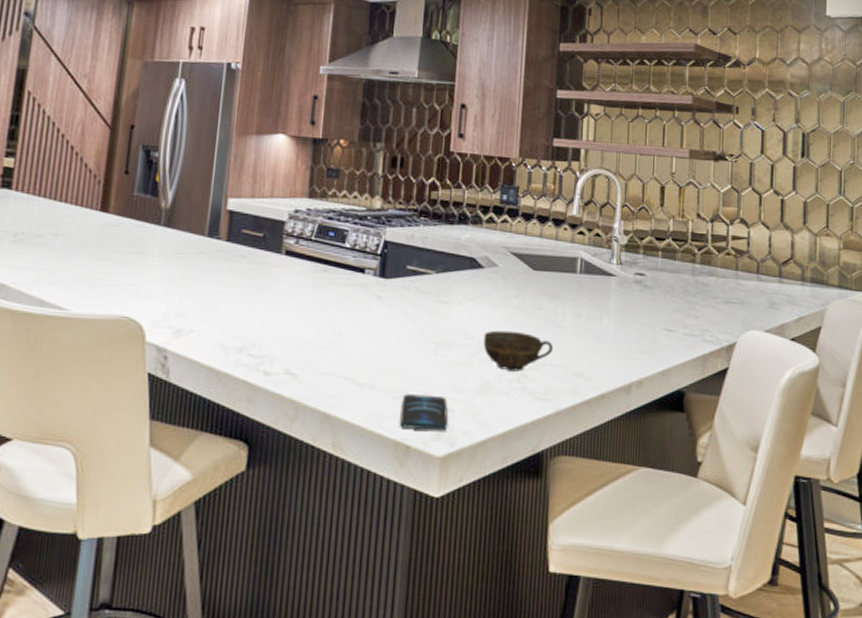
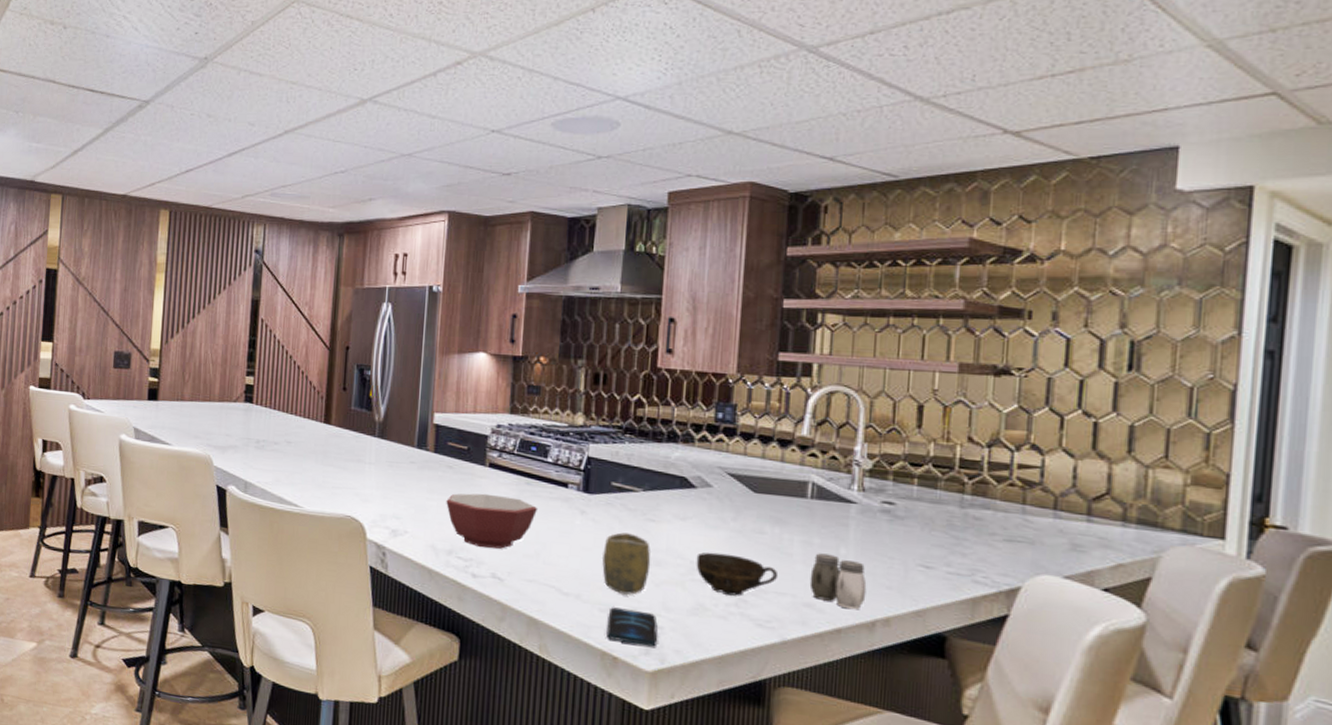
bowl: none [238,283,335,343] -> present [446,493,538,549]
cup: none [396,316,443,380] -> present [601,532,651,595]
salt and pepper shaker: none [579,324,624,375] -> present [809,553,867,610]

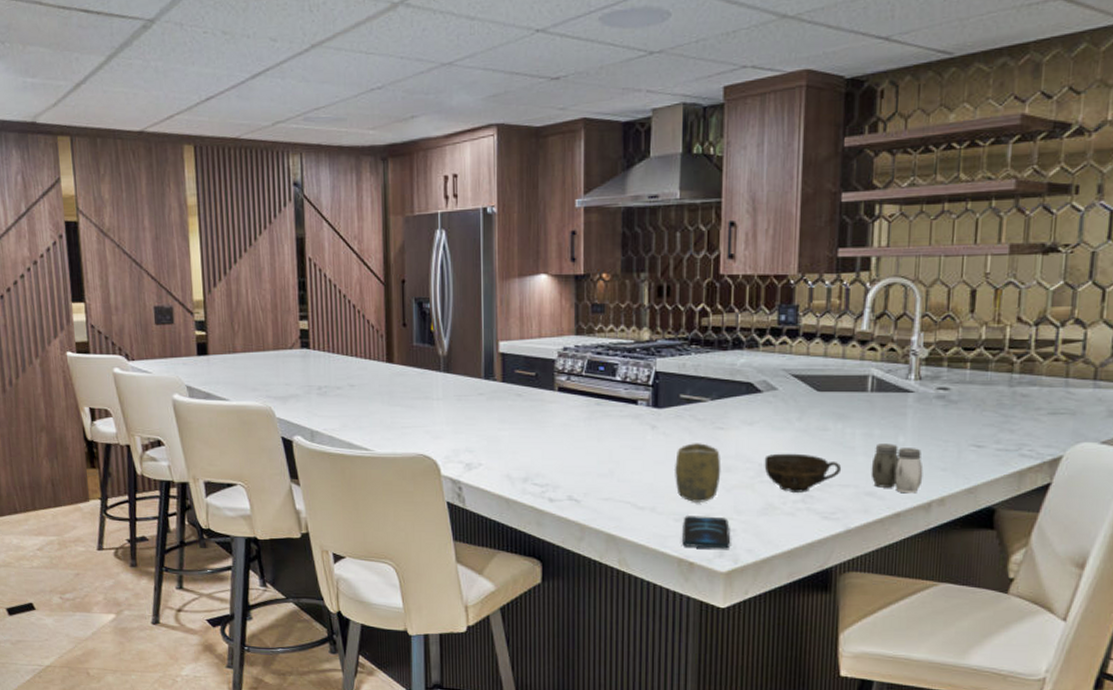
bowl: present [446,493,538,549] -> none [518,418,610,472]

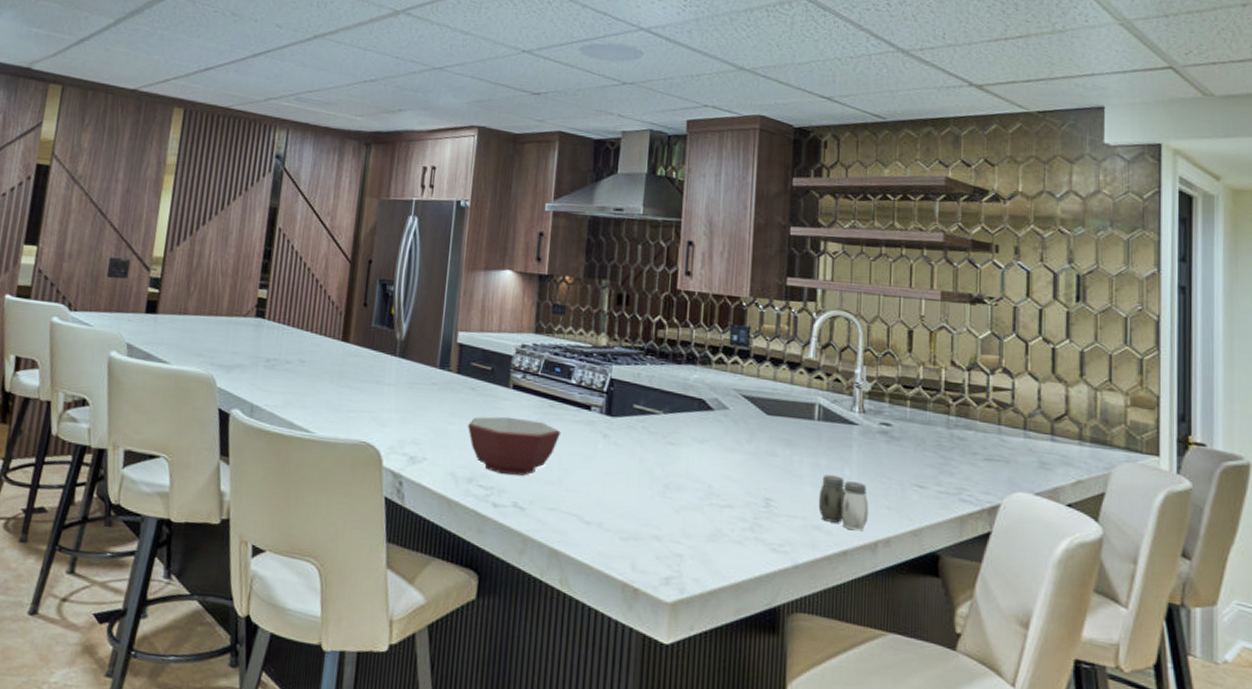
bowl: none [518,418,610,472] -> present [468,416,562,476]
cup: present [674,443,721,502] -> none [623,456,671,522]
smartphone: present [682,516,731,549] -> none [627,535,678,576]
cup: present [764,453,842,493] -> none [713,475,790,520]

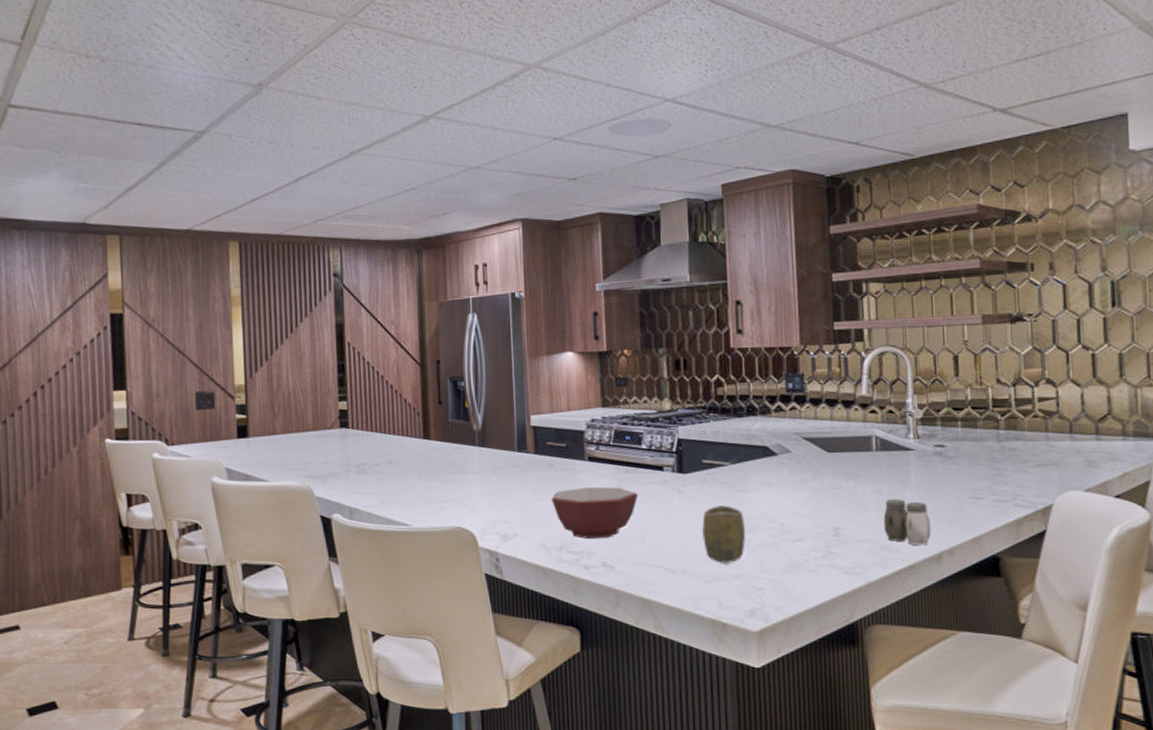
cup: none [623,456,671,522] -> present [701,505,746,563]

